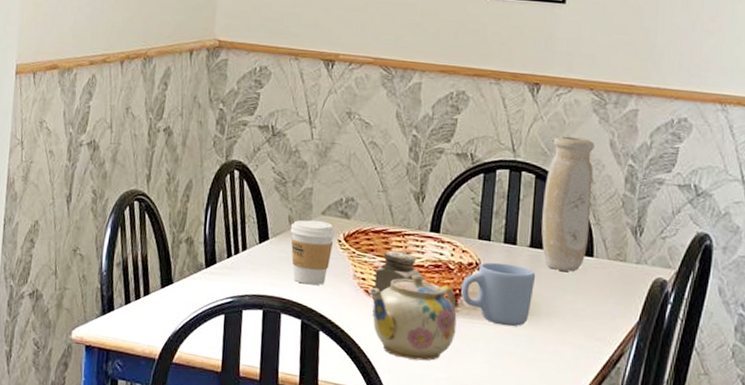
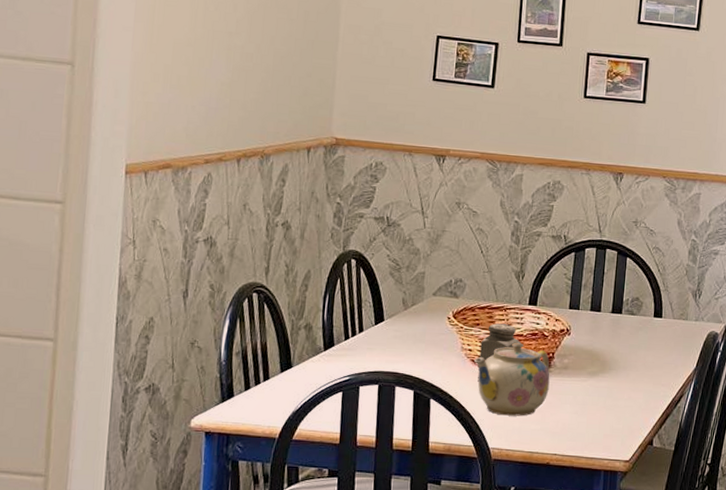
coffee cup: present [290,220,335,286] -> none [404,301,445,359]
mug: present [461,262,536,327] -> none [554,327,616,381]
vase: present [541,136,595,272] -> none [621,217,666,332]

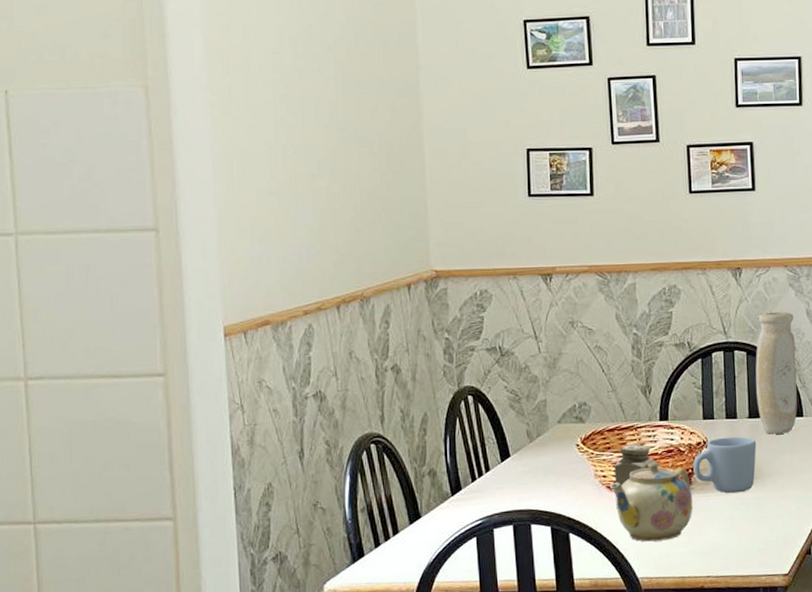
mug: none [554,327,616,381] -> present [693,436,757,494]
vase: none [621,217,666,332] -> present [755,311,798,435]

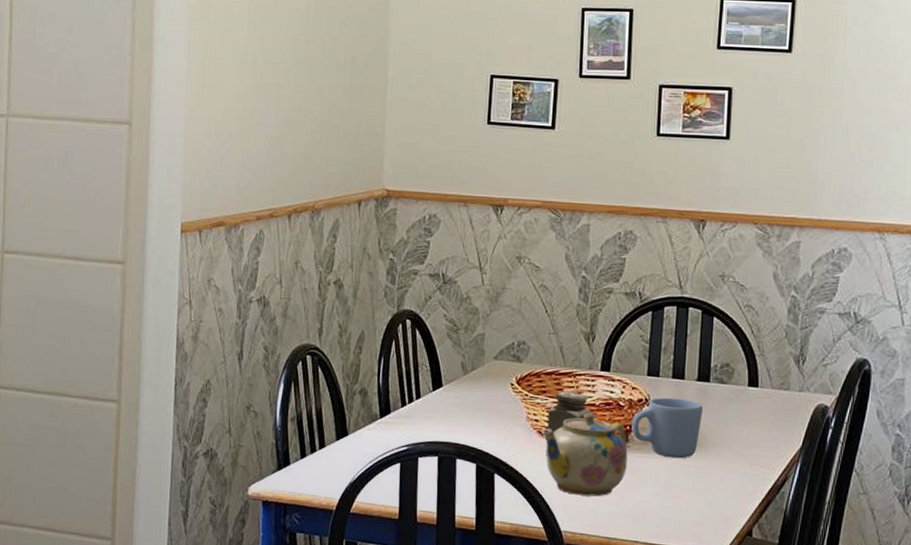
vase: present [755,311,798,435] -> none [708,270,759,403]

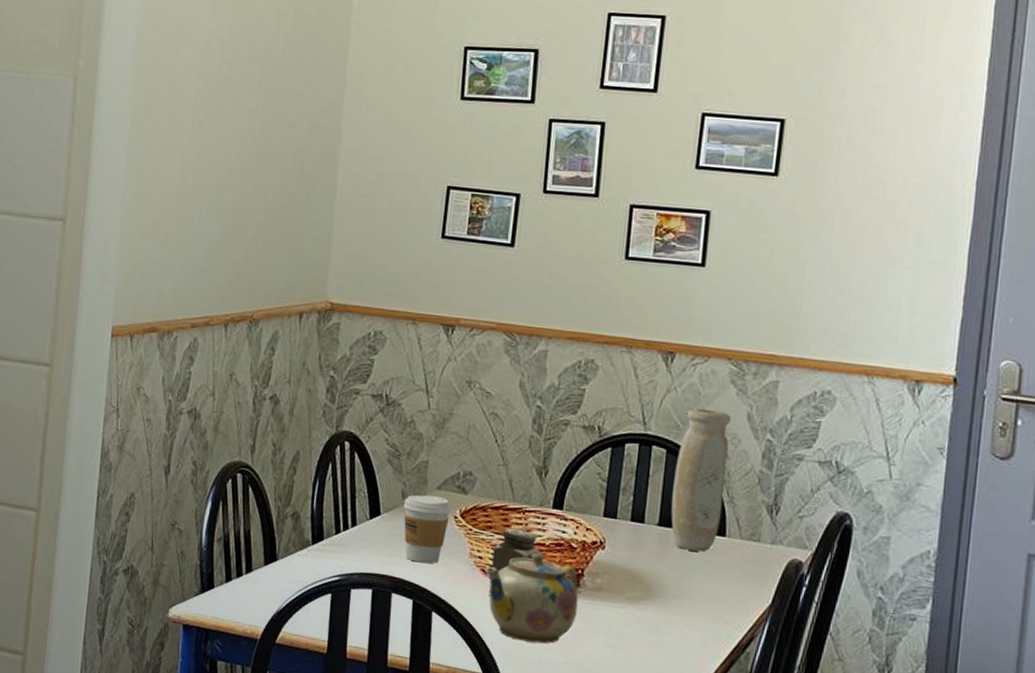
coffee cup: none [463,365,507,429] -> present [403,494,451,564]
mug: present [632,397,704,459] -> none [583,541,664,609]
vase: none [708,270,759,403] -> present [671,408,731,552]

